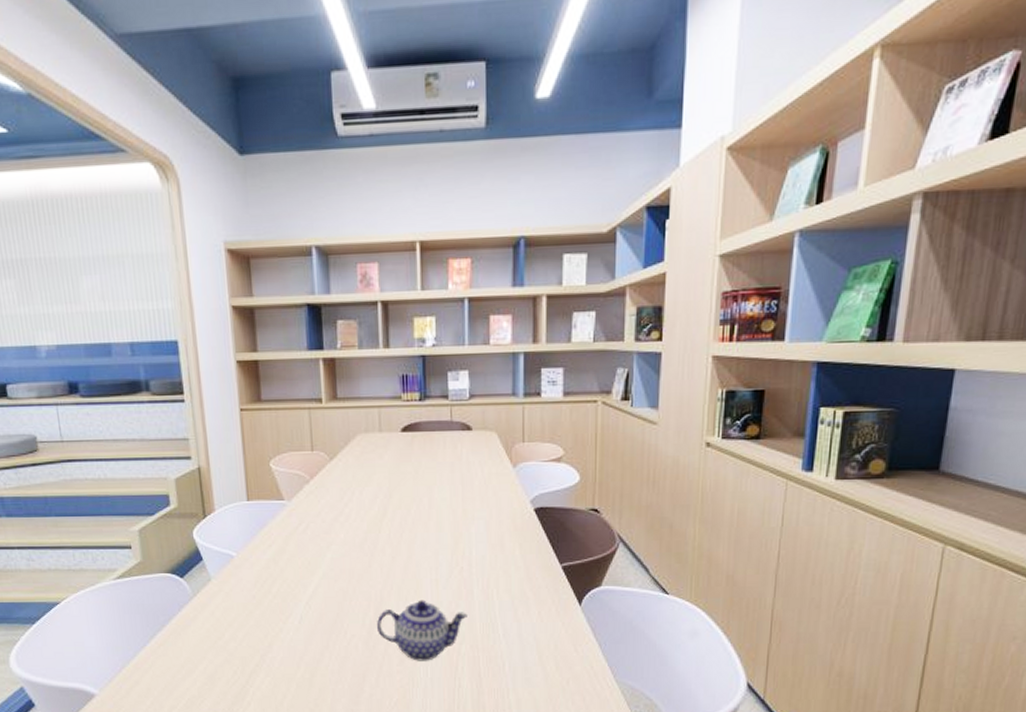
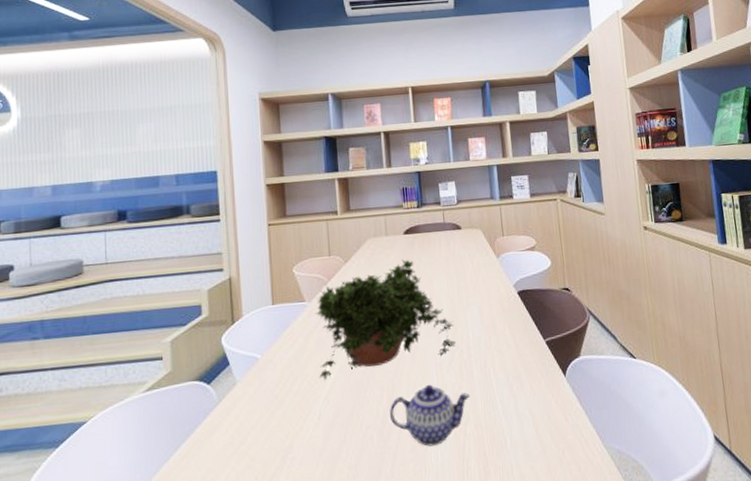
potted plant: none [295,461,456,586] -> present [315,259,456,381]

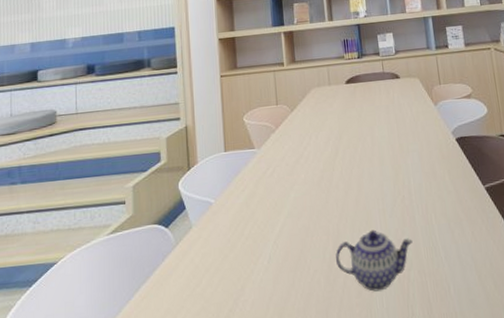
potted plant: present [315,259,456,381] -> none [264,108,398,225]

